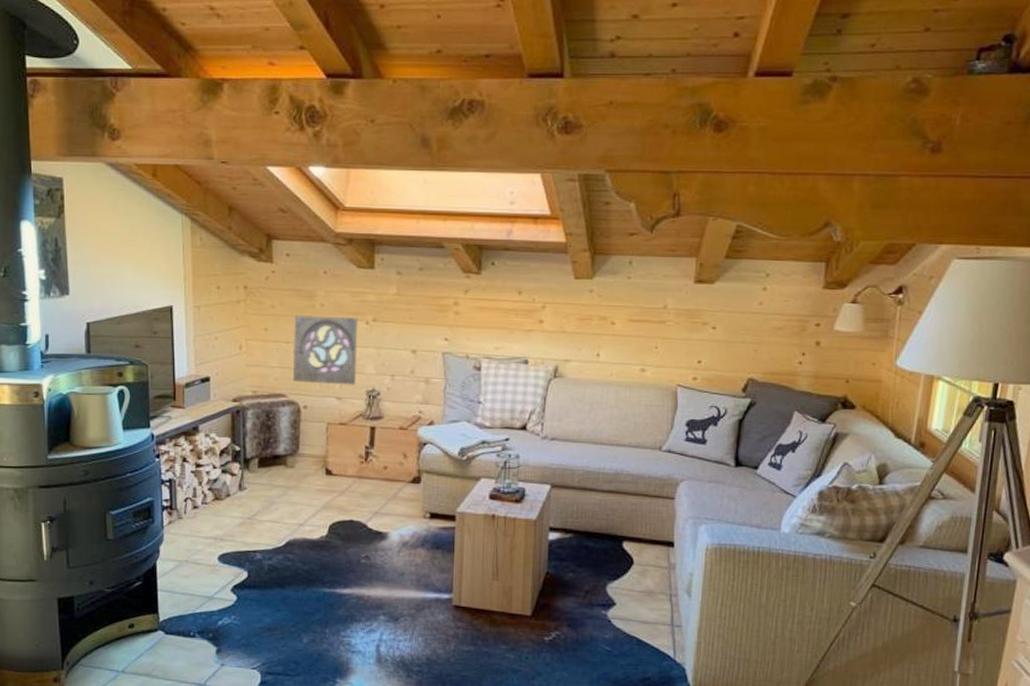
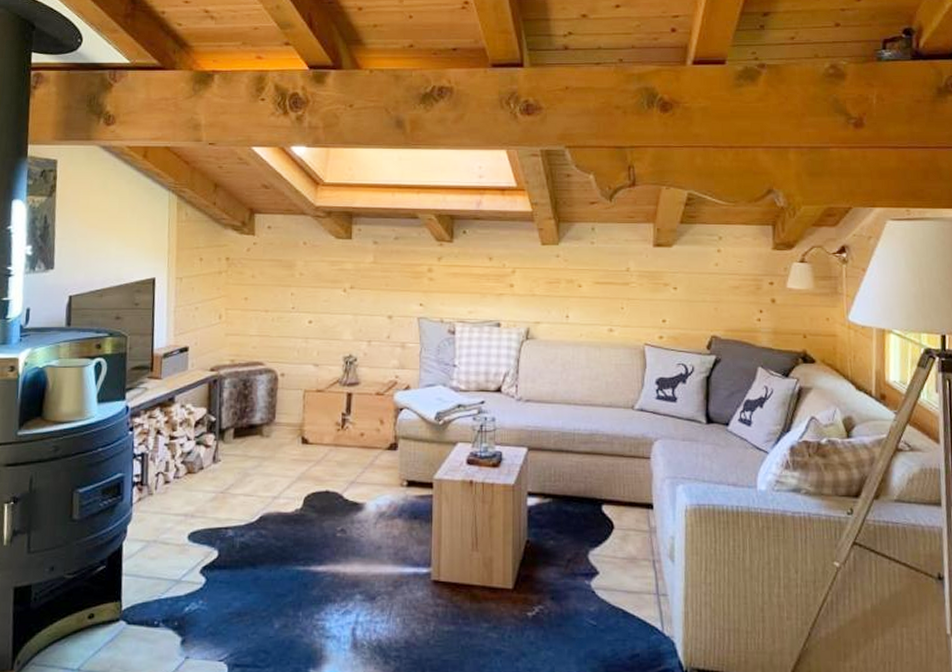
wall ornament: present [292,315,358,385] -> none [270,285,336,352]

